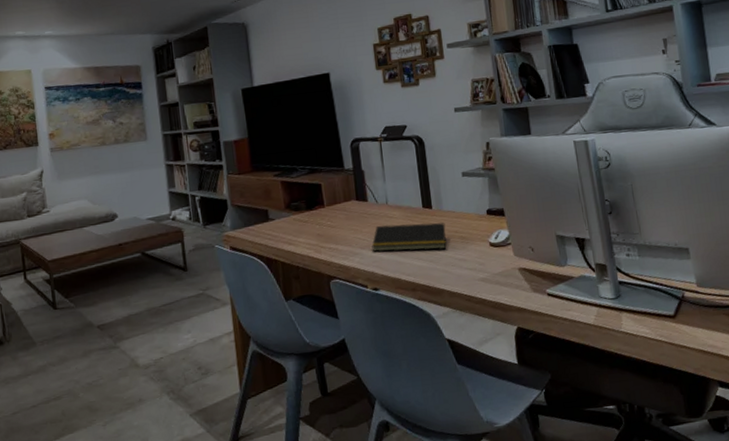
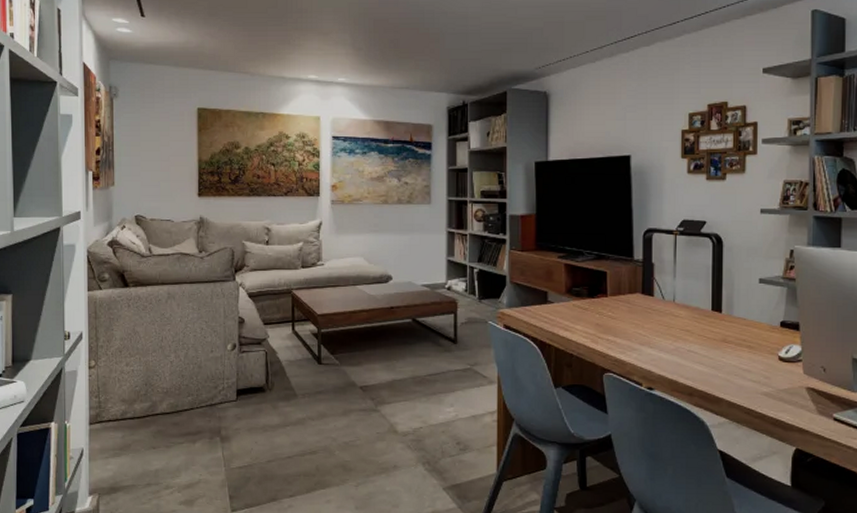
notepad: present [371,222,447,252] -> none [652,323,734,356]

